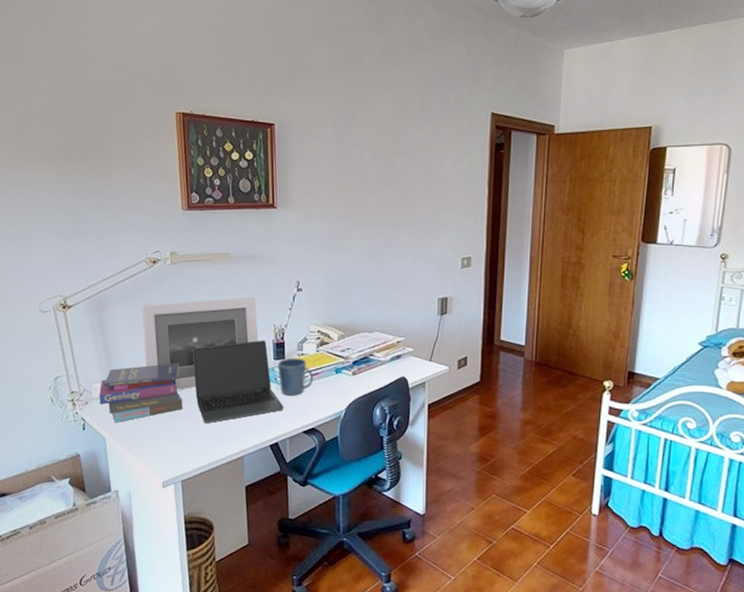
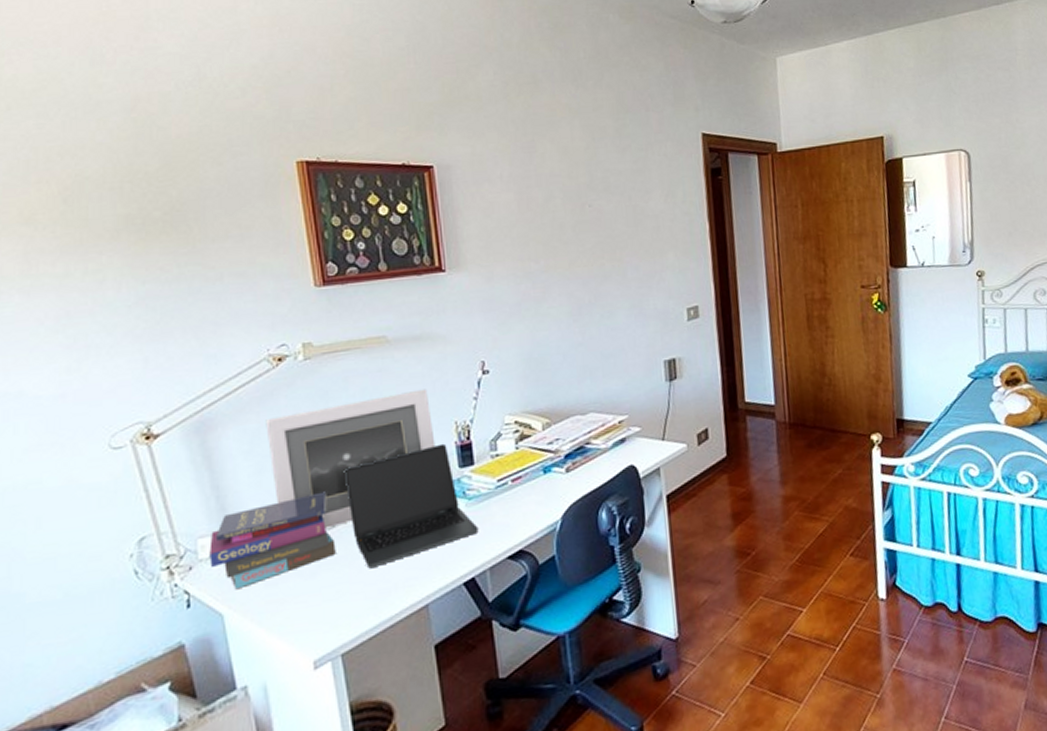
mug: present [278,358,314,396] -> none [465,460,516,513]

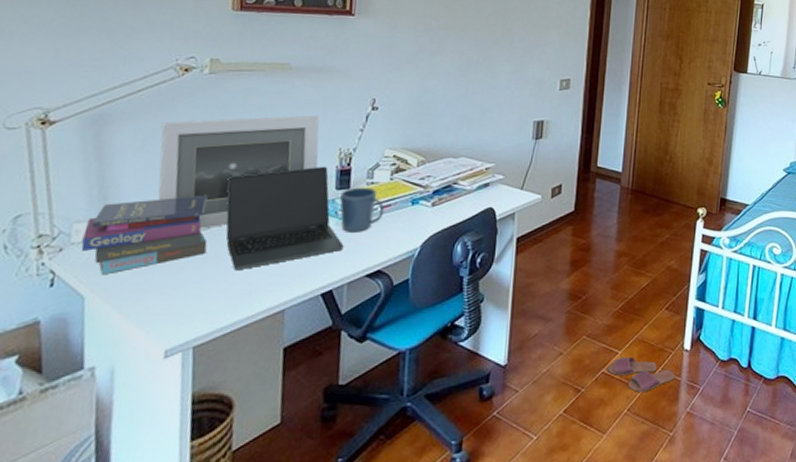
mug: none [465,460,516,513] -> present [339,187,385,232]
slippers: none [792,613,874,653] -> present [607,356,675,392]

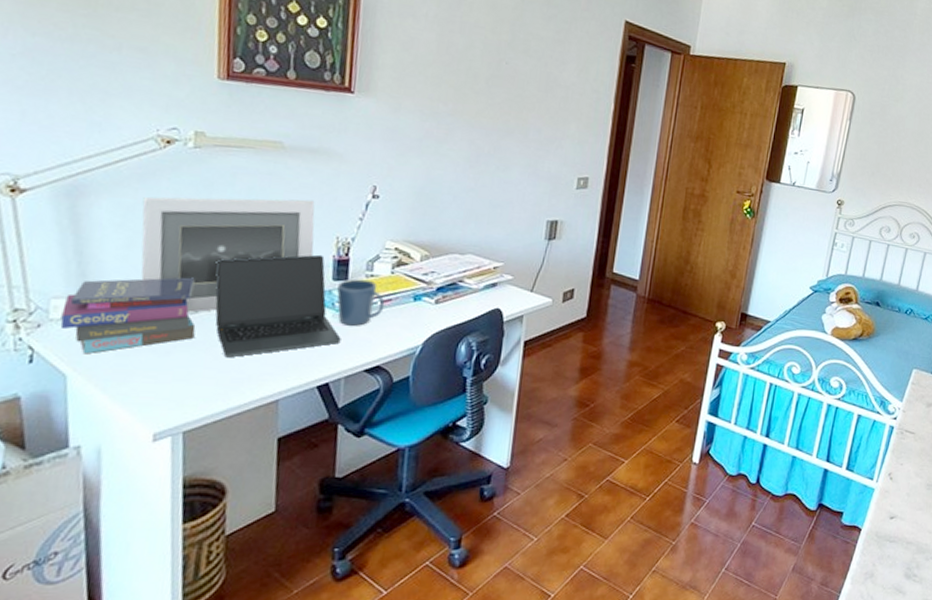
slippers: present [607,356,675,392] -> none [612,466,682,501]

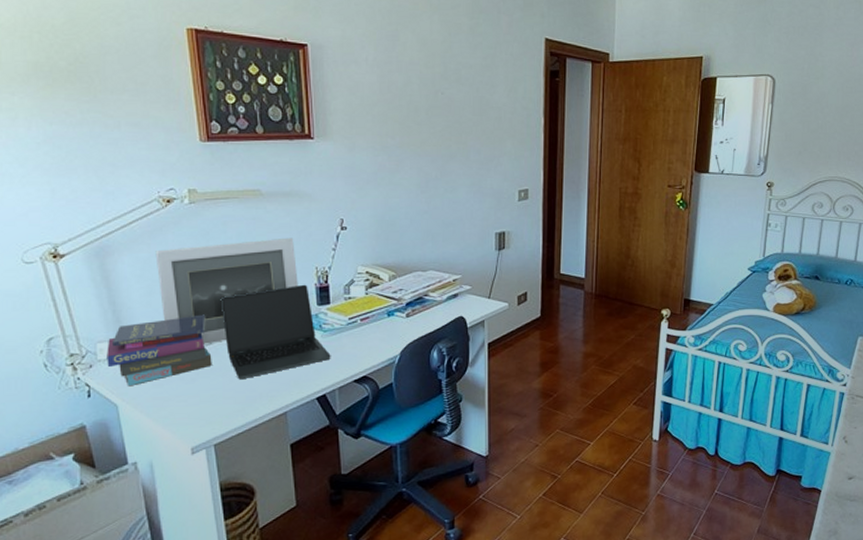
mug: present [337,279,385,326] -> none [322,302,364,343]

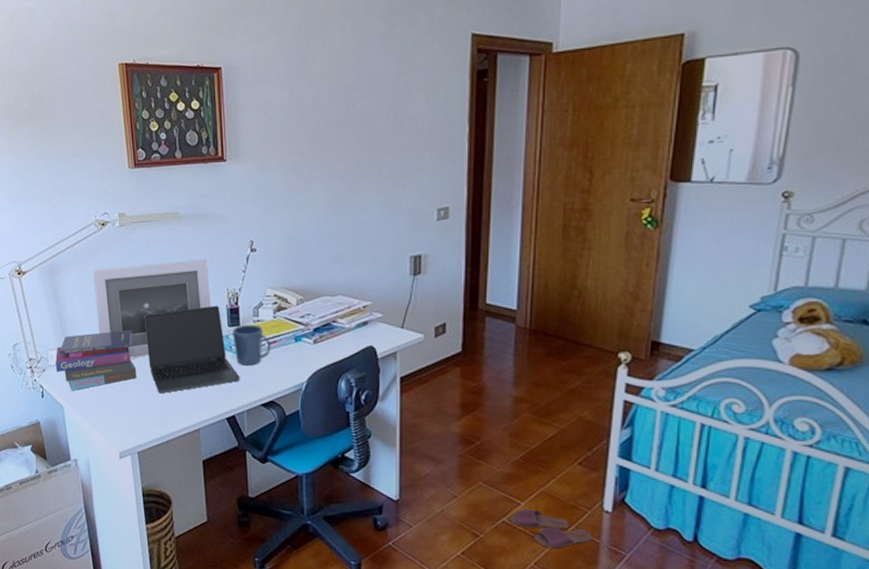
mug: none [322,302,364,343] -> present [233,324,271,366]
slippers: none [580,447,645,478] -> present [508,509,593,548]

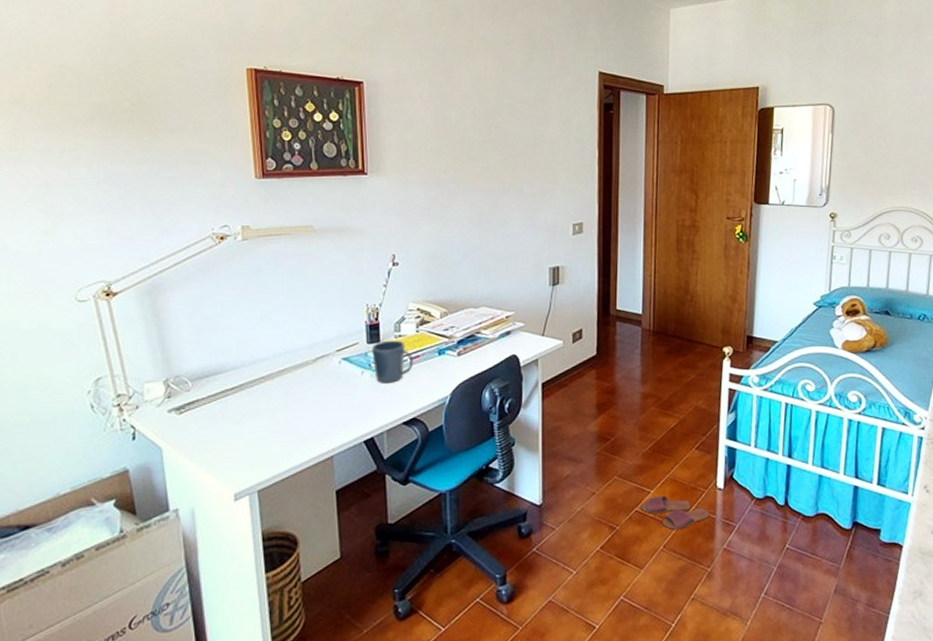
books: present [55,330,137,391] -> none [153,353,259,429]
picture frame: present [93,259,211,358] -> none [206,274,349,384]
laptop: present [144,305,240,394] -> none [269,322,380,422]

